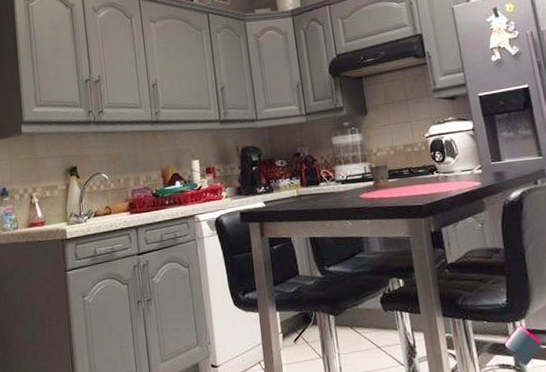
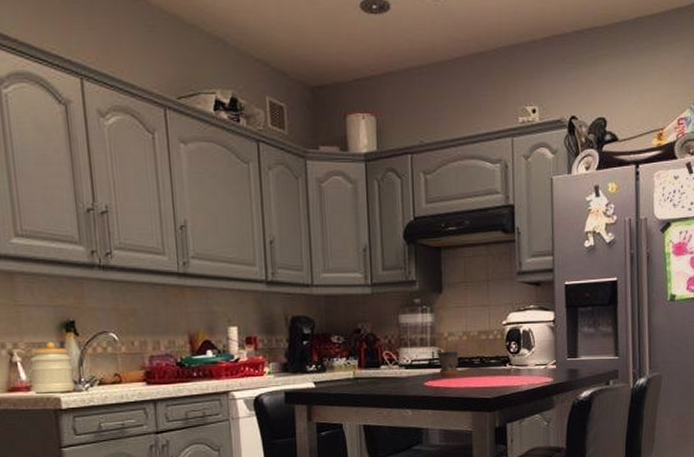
jar: none [44,185,77,227] -> present [30,342,75,394]

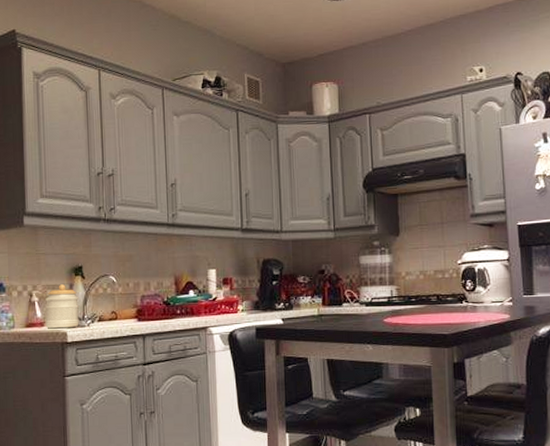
mug: present [437,349,459,377] -> none [396,287,417,314]

